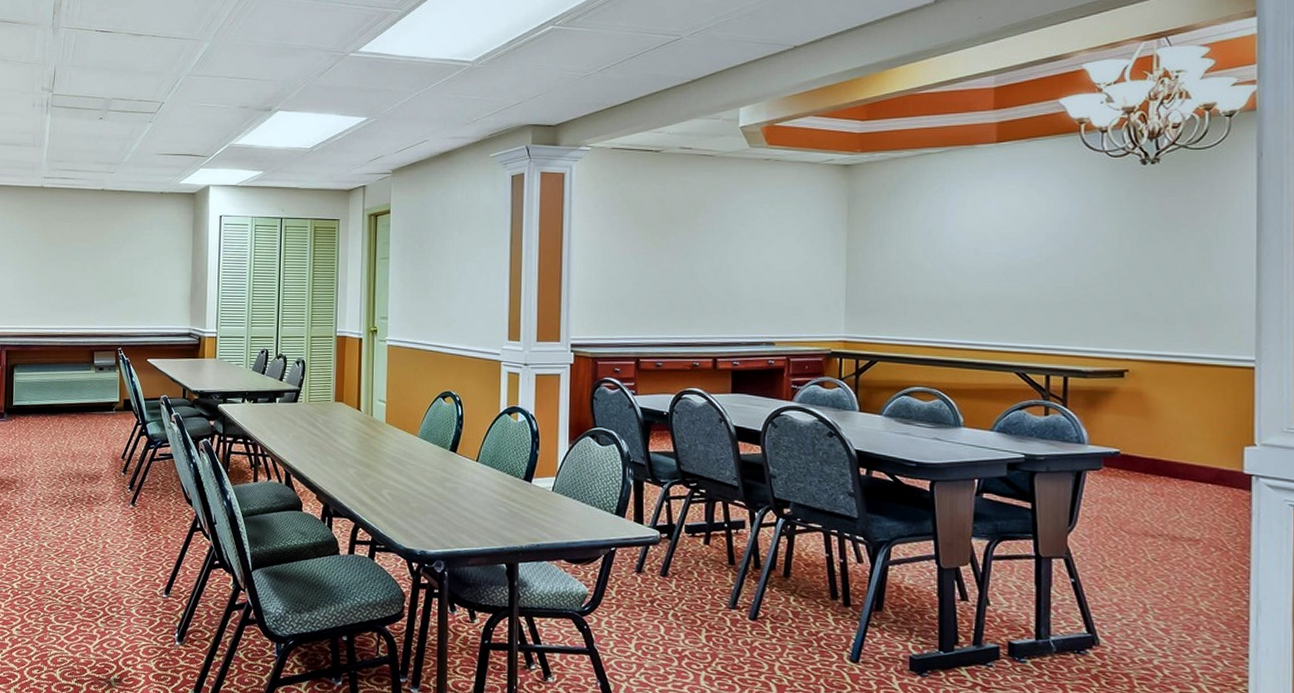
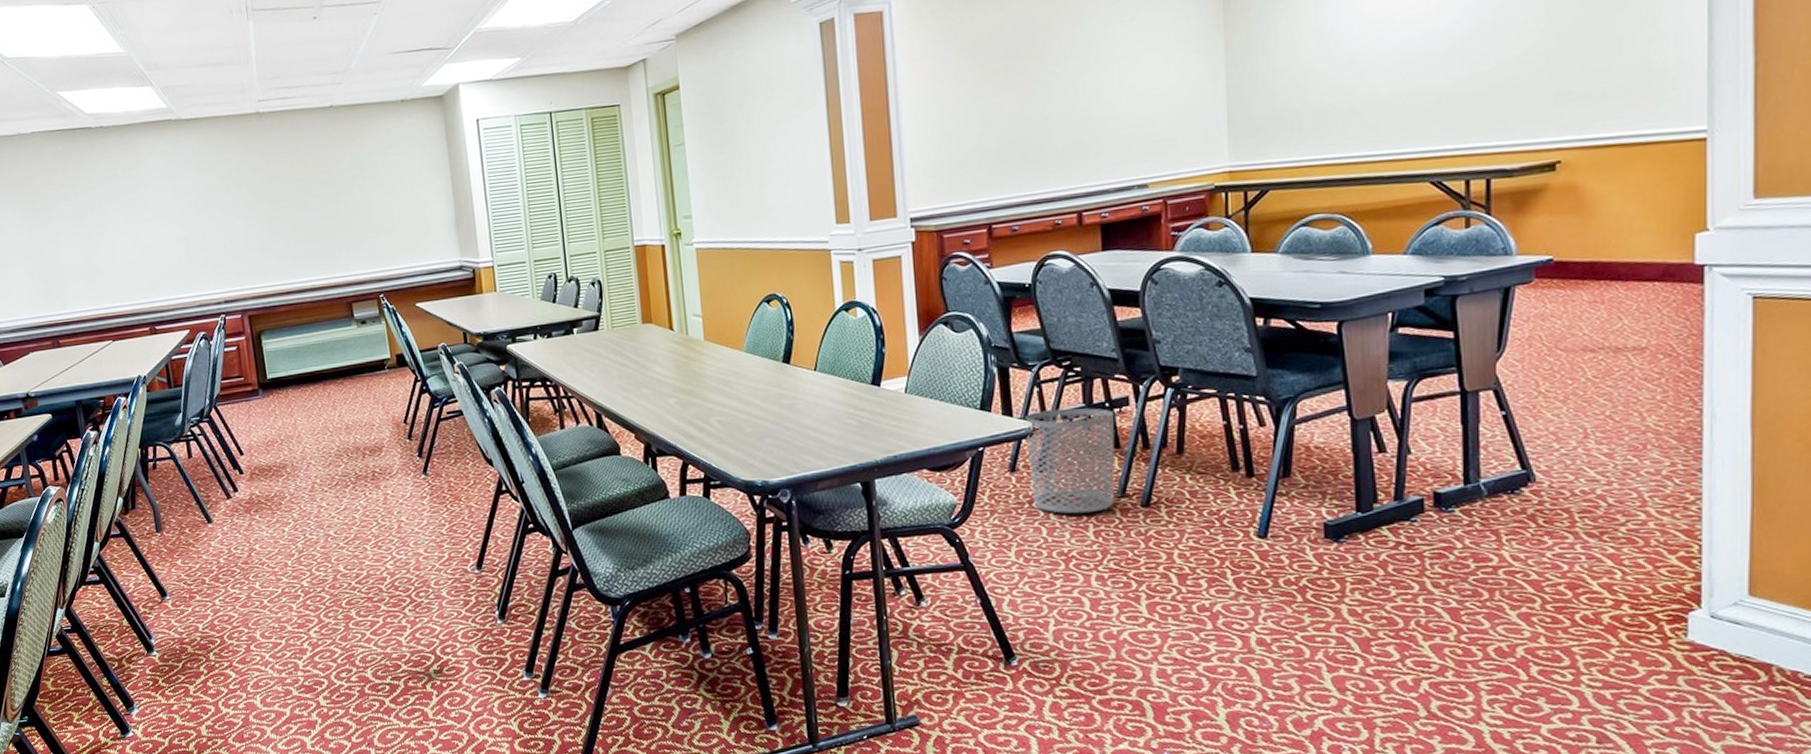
waste bin: none [653,522,732,619] -> present [1025,408,1115,514]

